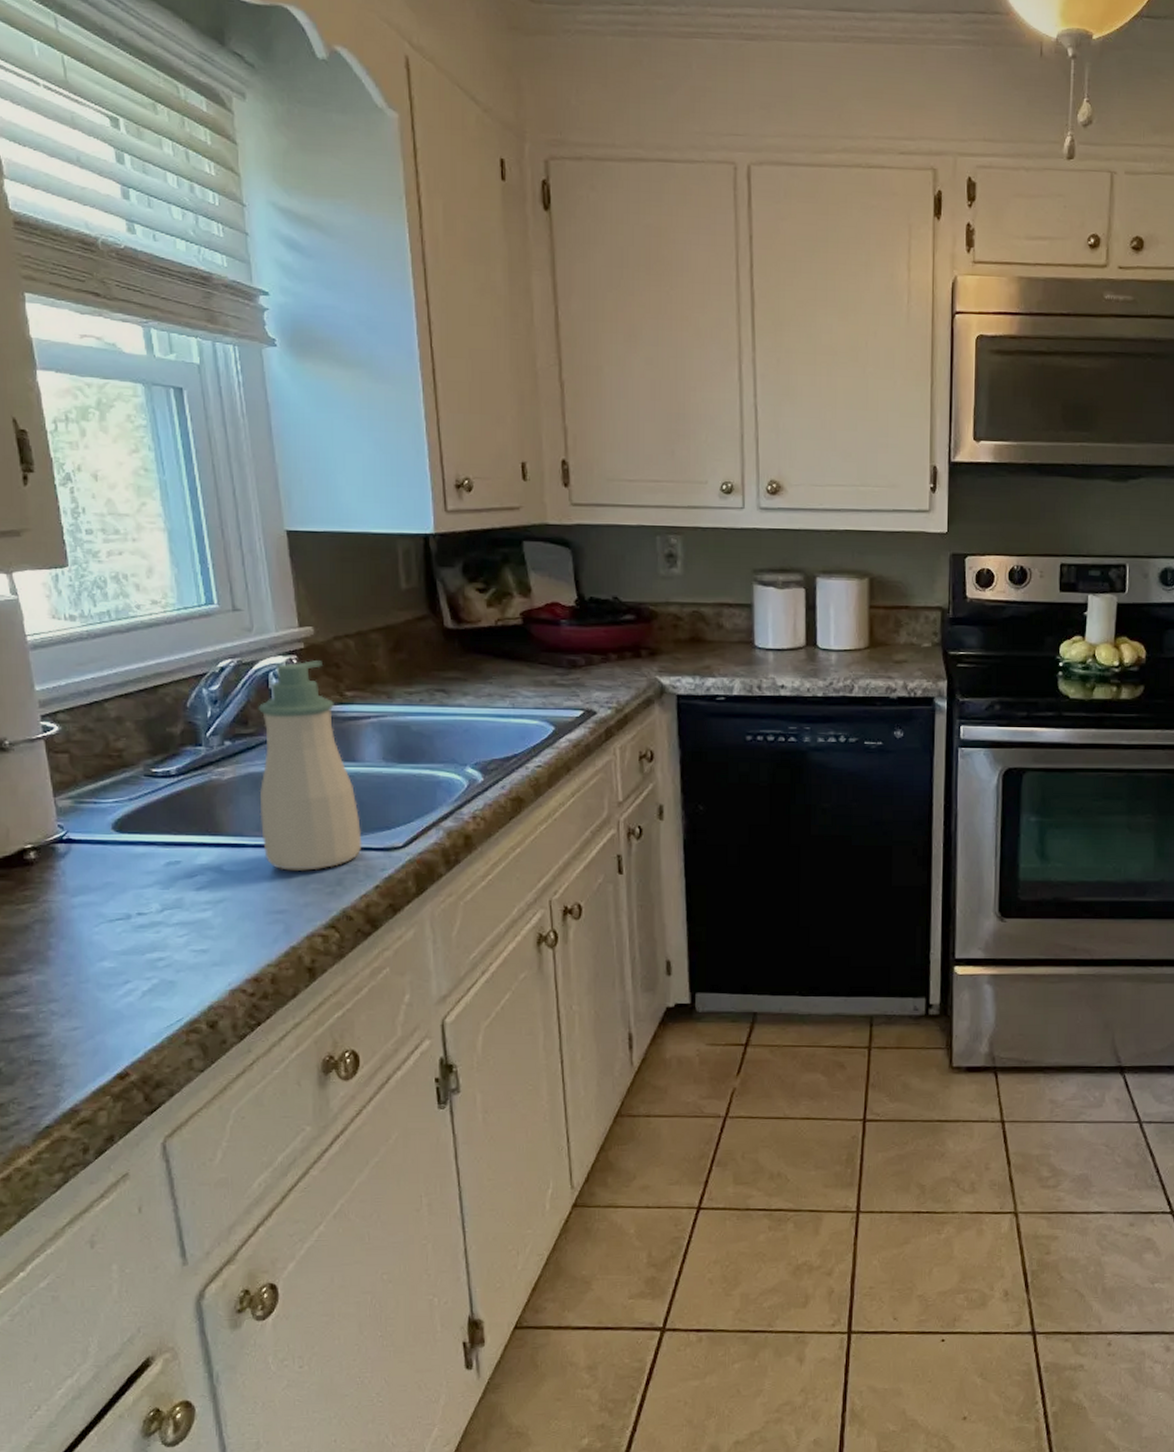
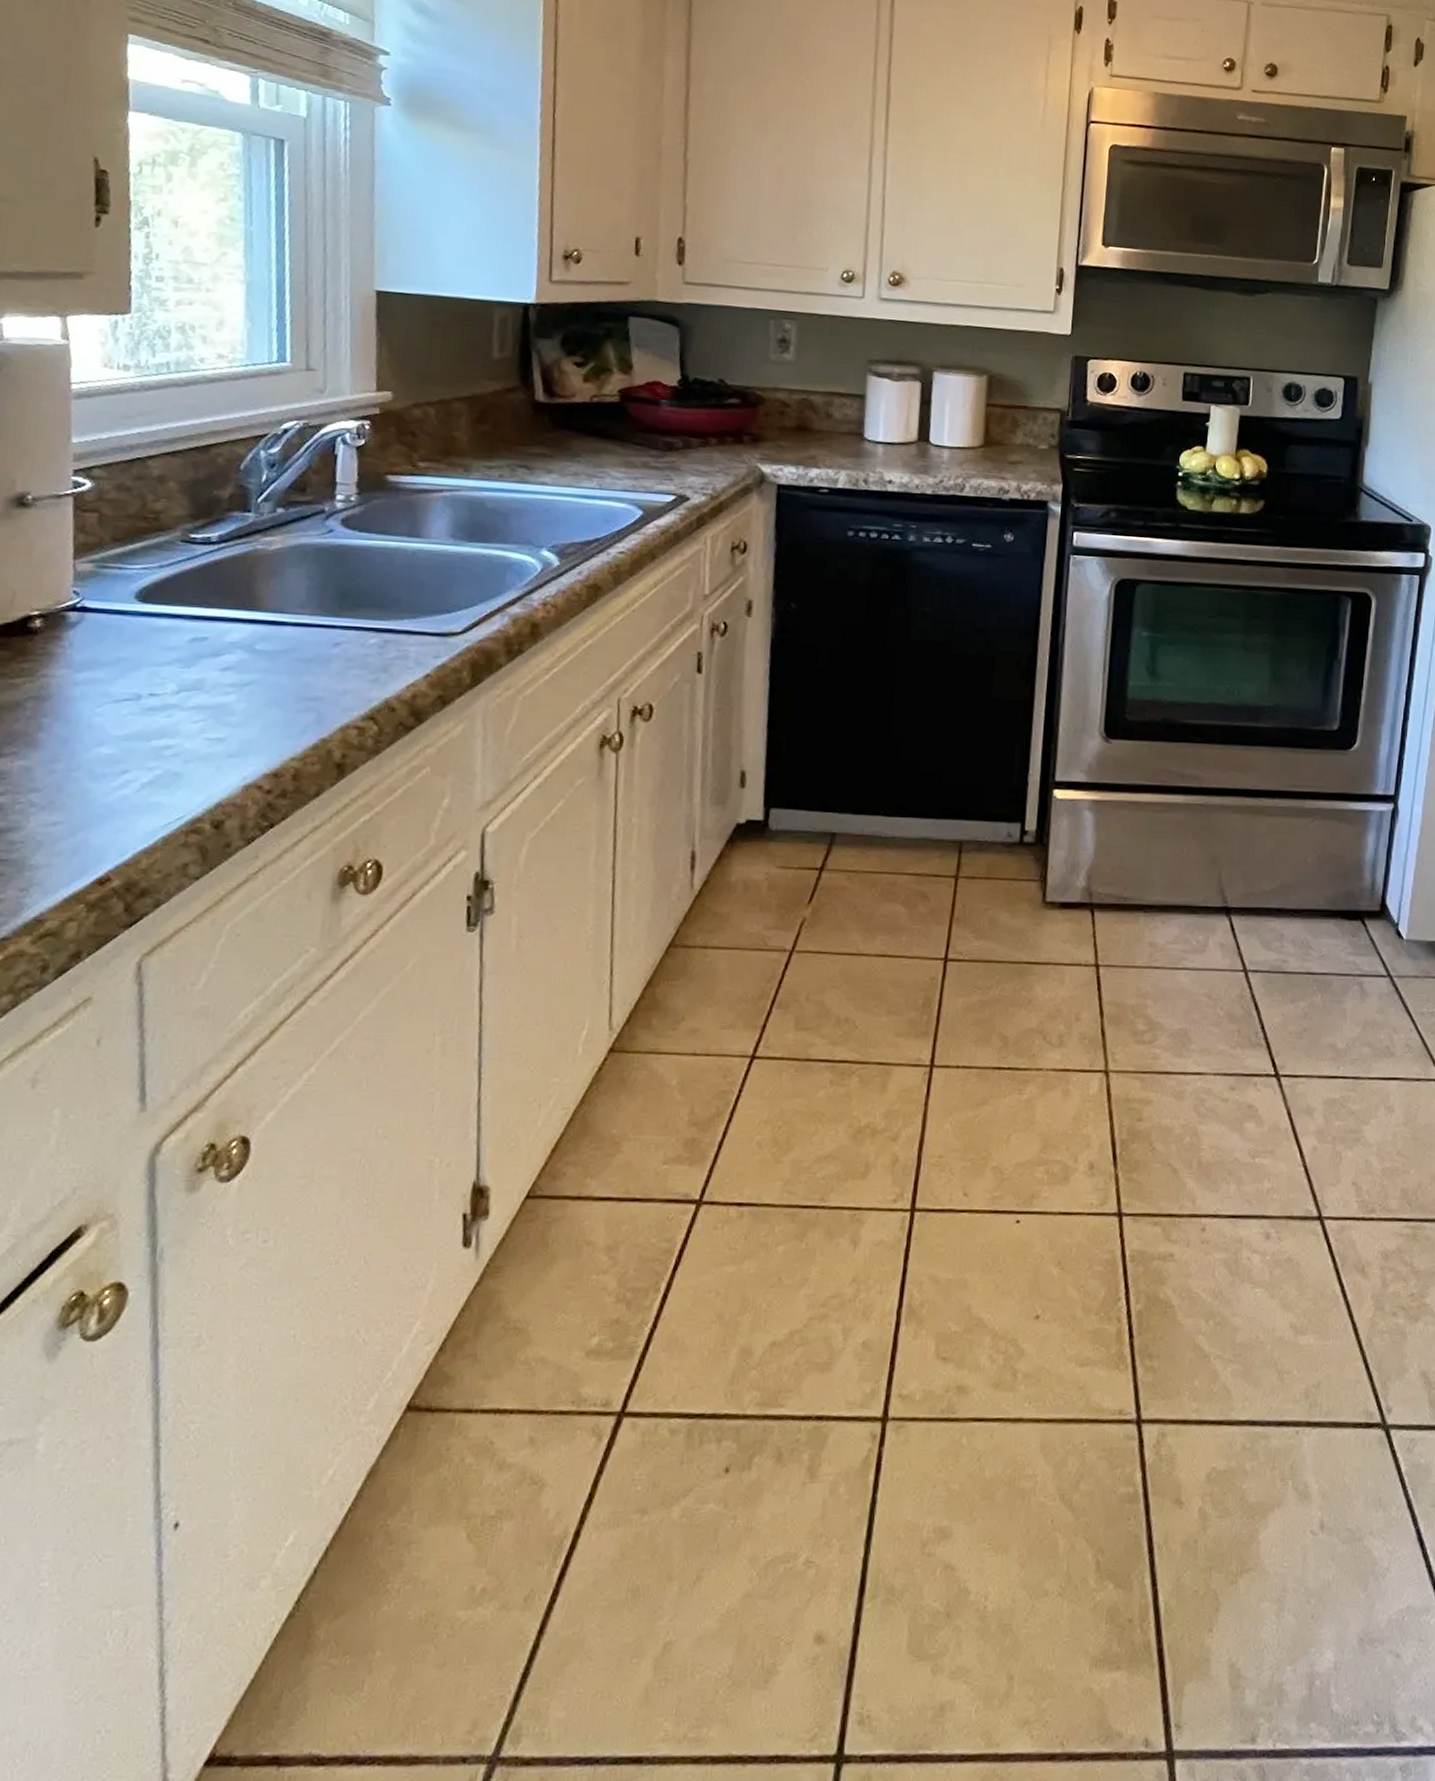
soap bottle: present [258,660,362,871] -> none [304,427,417,654]

